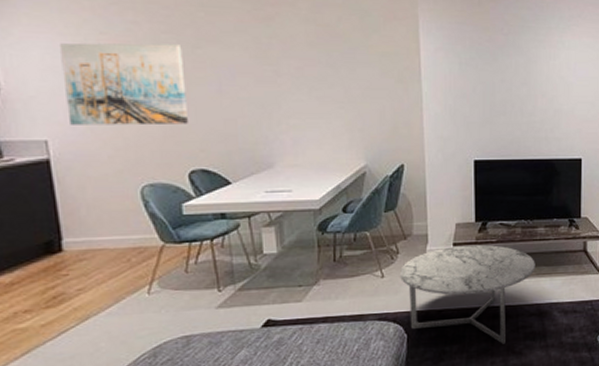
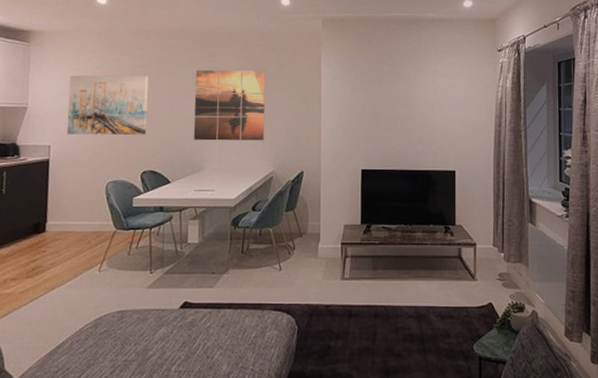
wall art: none [250,37,351,130] -> present [193,69,266,141]
coffee table: present [400,244,535,344] -> none [295,245,414,344]

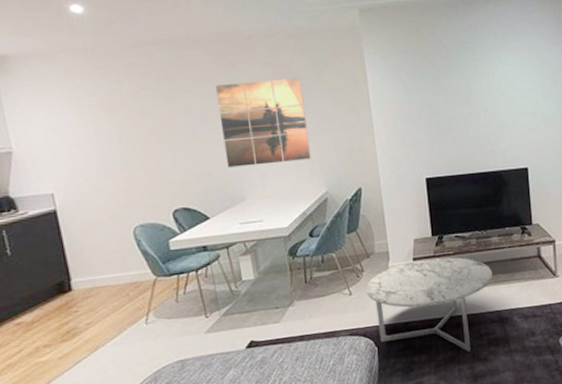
wall art: present [67,75,149,135] -> none [58,98,170,178]
coffee table: none [295,245,414,344] -> present [366,257,493,352]

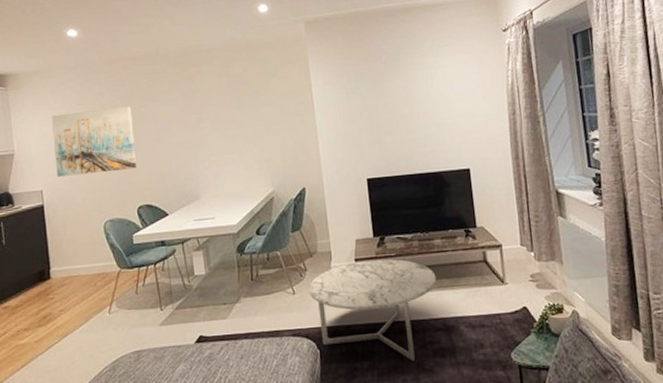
wall art: none [58,98,170,178] -> present [52,106,137,177]
wall art: present [216,77,311,168] -> none [179,85,260,168]

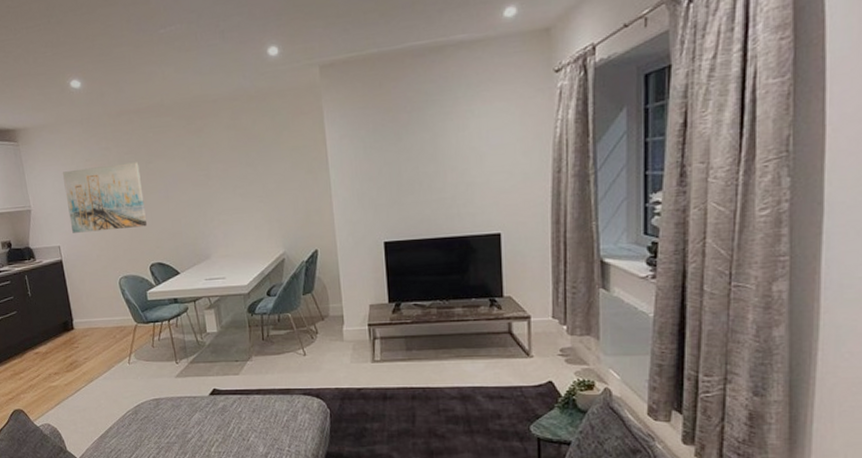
coffee table: present [309,259,437,361] -> none [320,325,454,426]

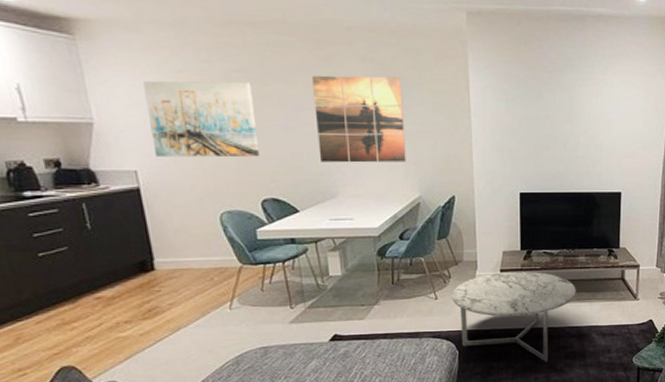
wall art: none [186,139,270,227] -> present [312,75,406,163]
coffee table: none [320,325,454,426] -> present [452,271,576,362]

